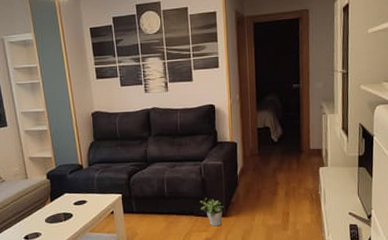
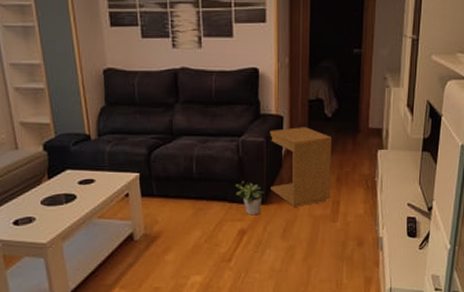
side table: none [226,151,281,218] -> present [269,127,331,207]

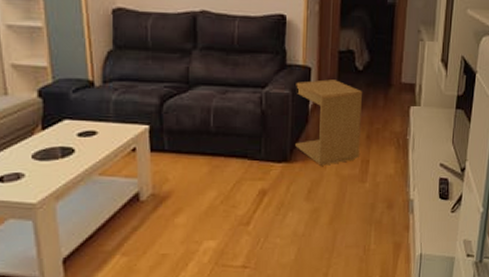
potted plant: present [235,181,264,216] -> none [256,136,288,174]

